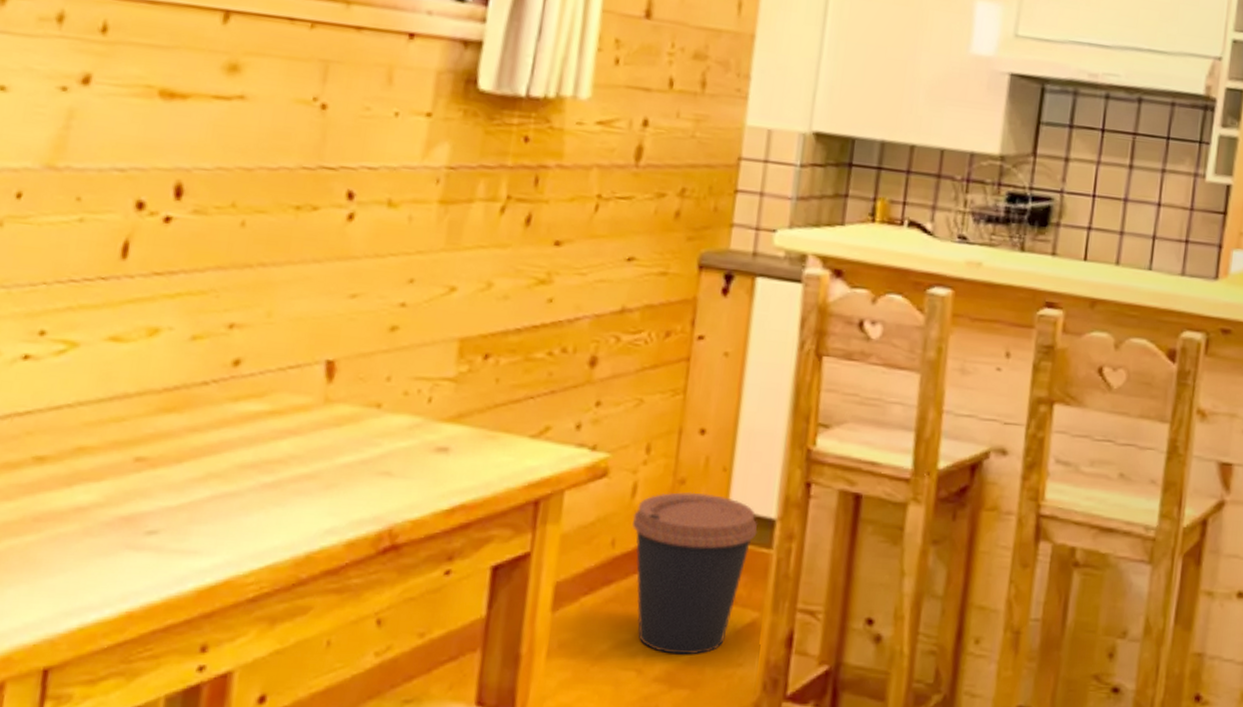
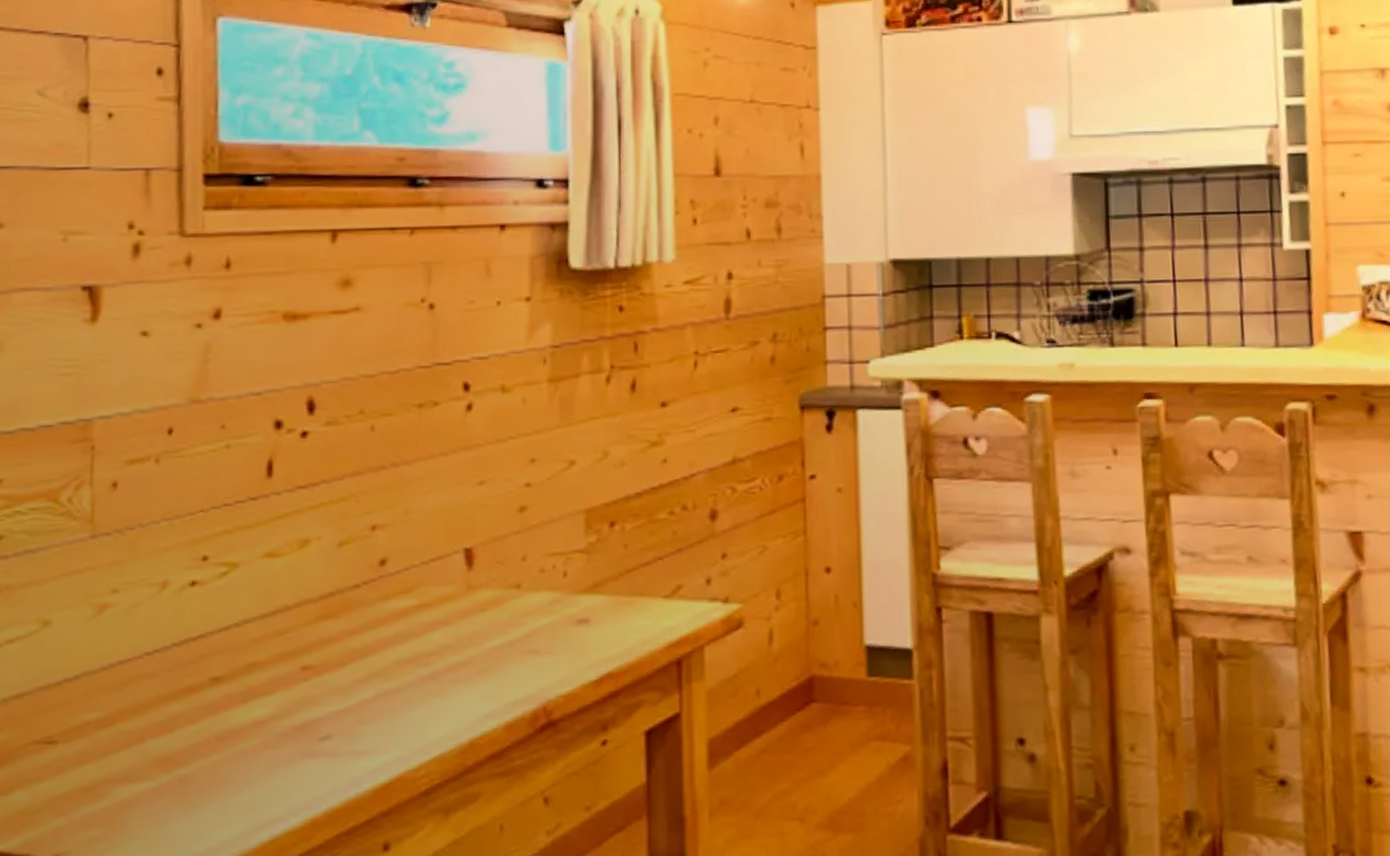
coffee cup: present [632,492,757,655] -> none [773,631,896,799]

